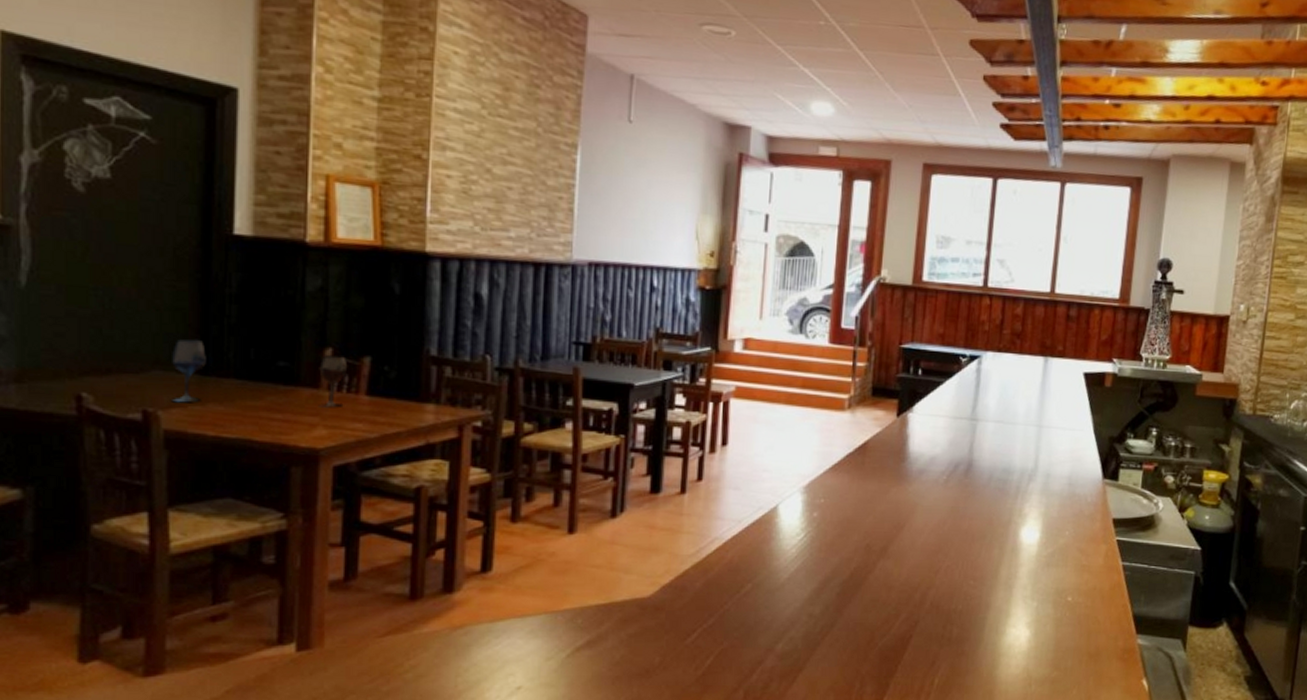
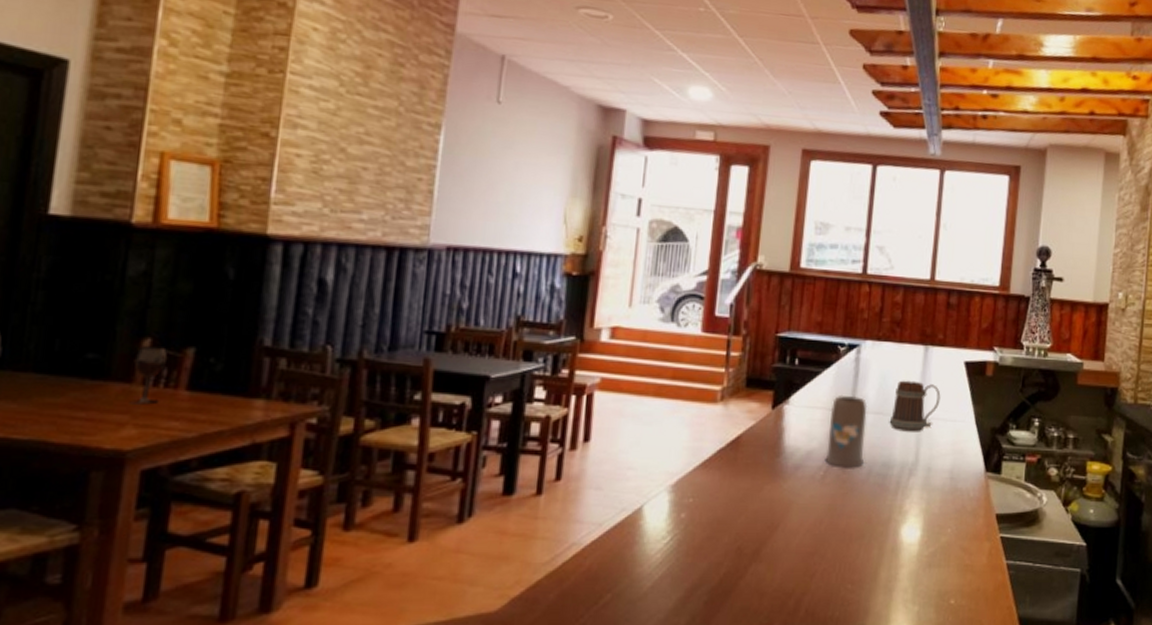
beer mug: none [947,403,989,474] -> present [825,394,868,469]
beer mug: none [1010,390,1060,441] -> present [890,380,941,433]

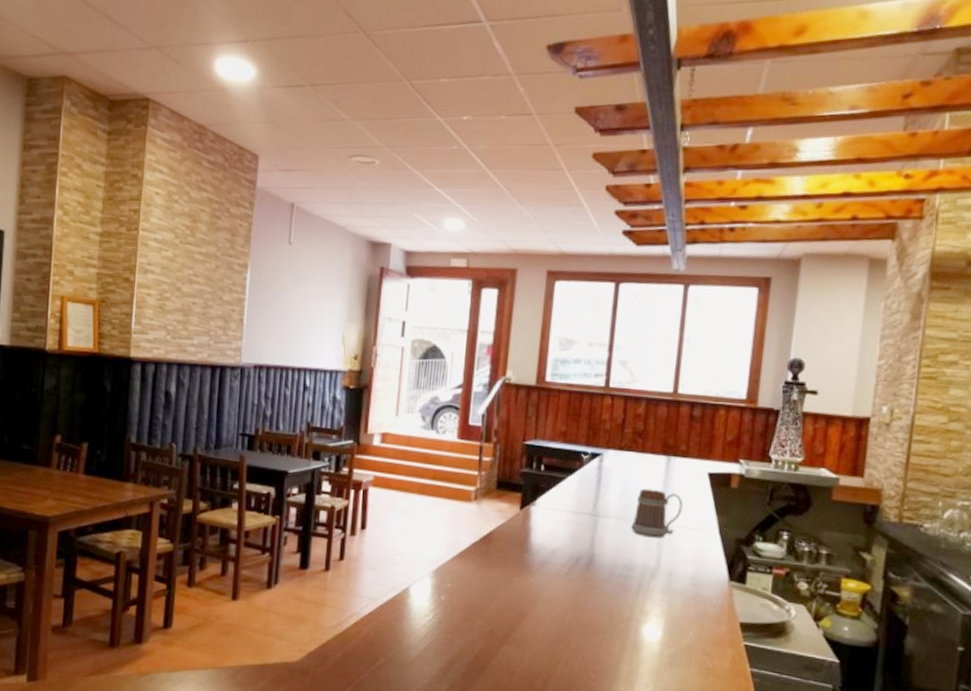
wine glass: present [129,346,168,405] -> none [49,441,71,484]
beer mug: present [825,394,868,469] -> none [569,499,610,569]

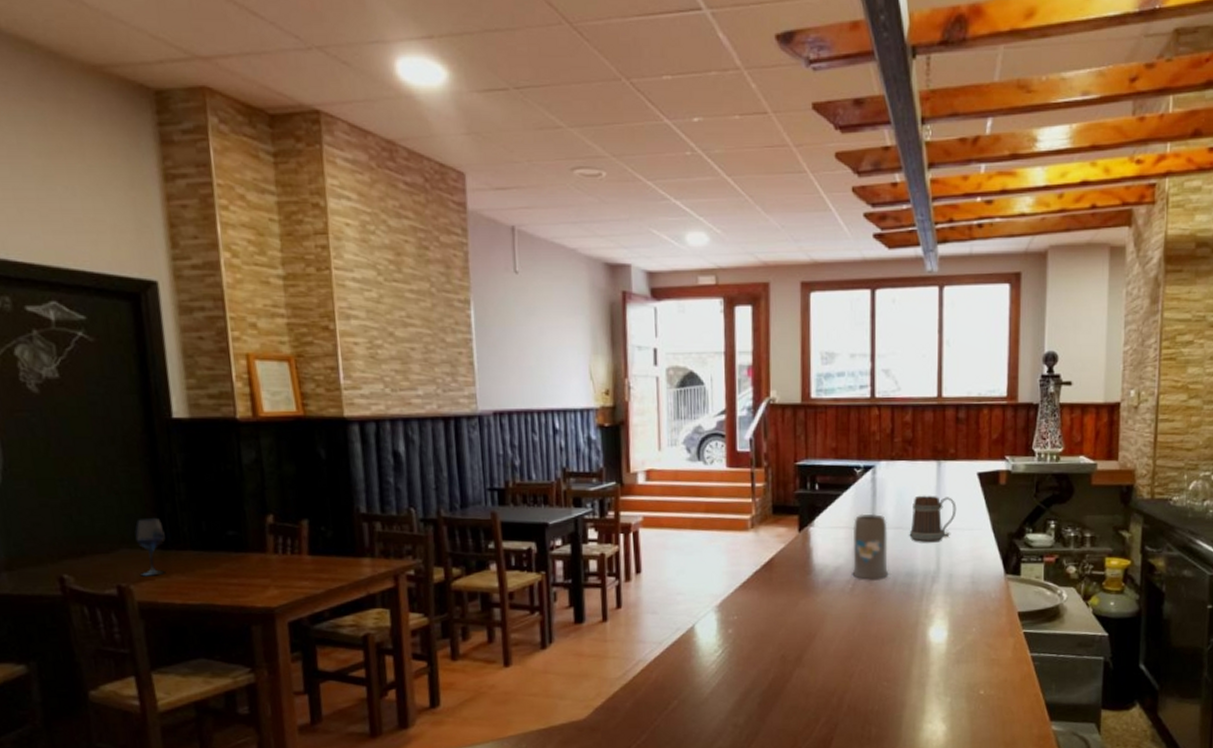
beer mug: none [569,499,610,569] -> present [852,513,888,581]

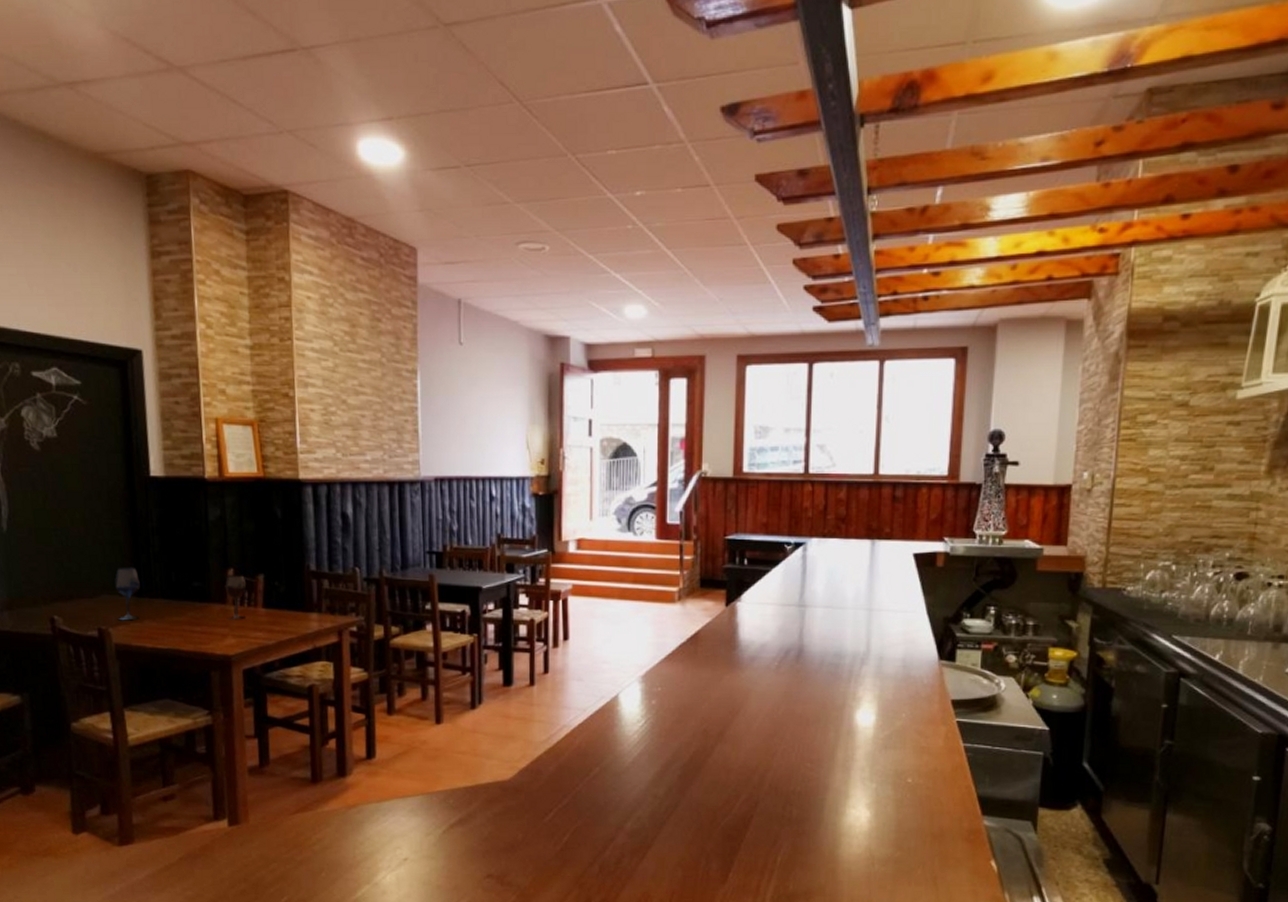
wine glass: none [263,521,289,570] -> present [224,575,247,620]
beer mug: present [852,513,888,581] -> none [778,591,817,660]
beer mug: present [910,495,957,544] -> none [840,574,890,625]

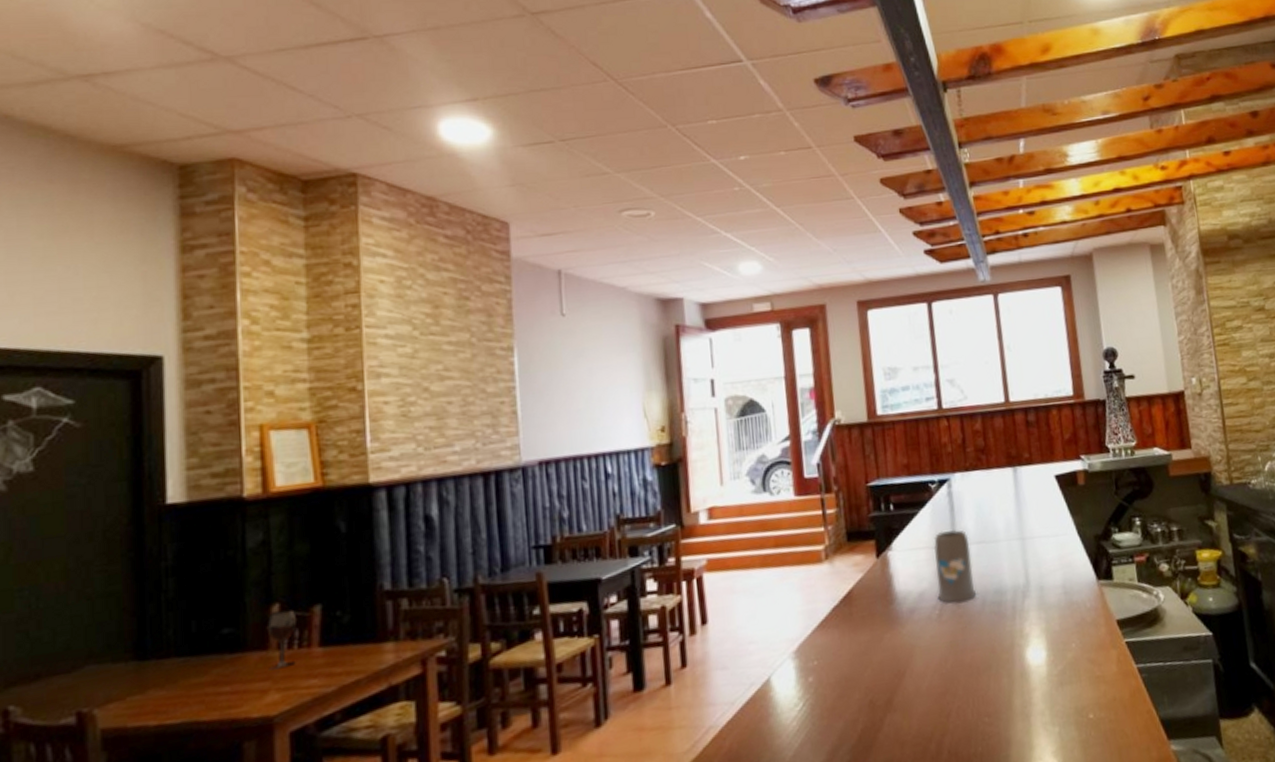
wineglass: present [114,568,140,621] -> none [105,623,144,697]
beer mug: none [778,591,817,660] -> present [933,529,976,605]

